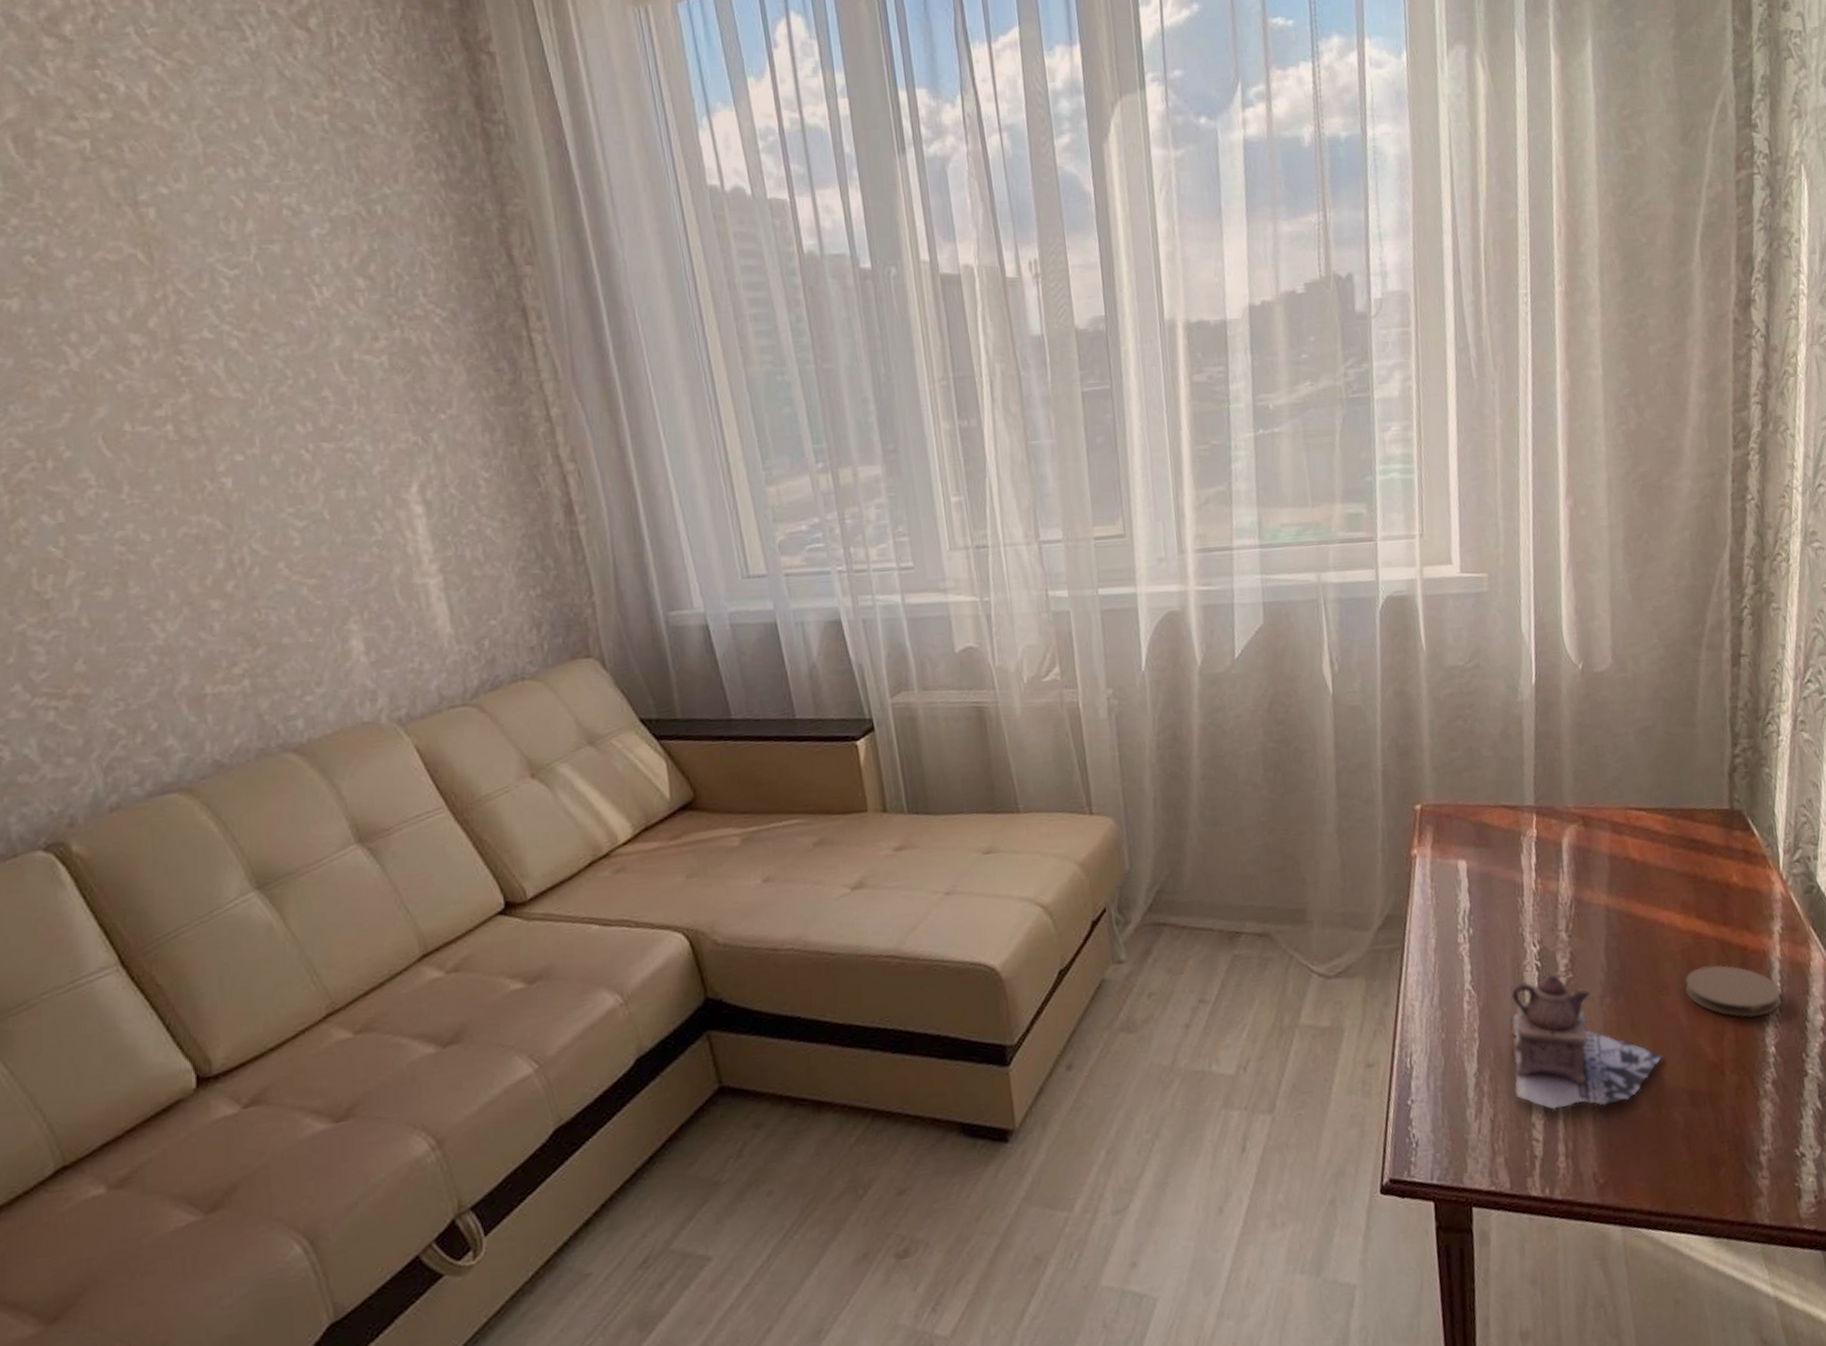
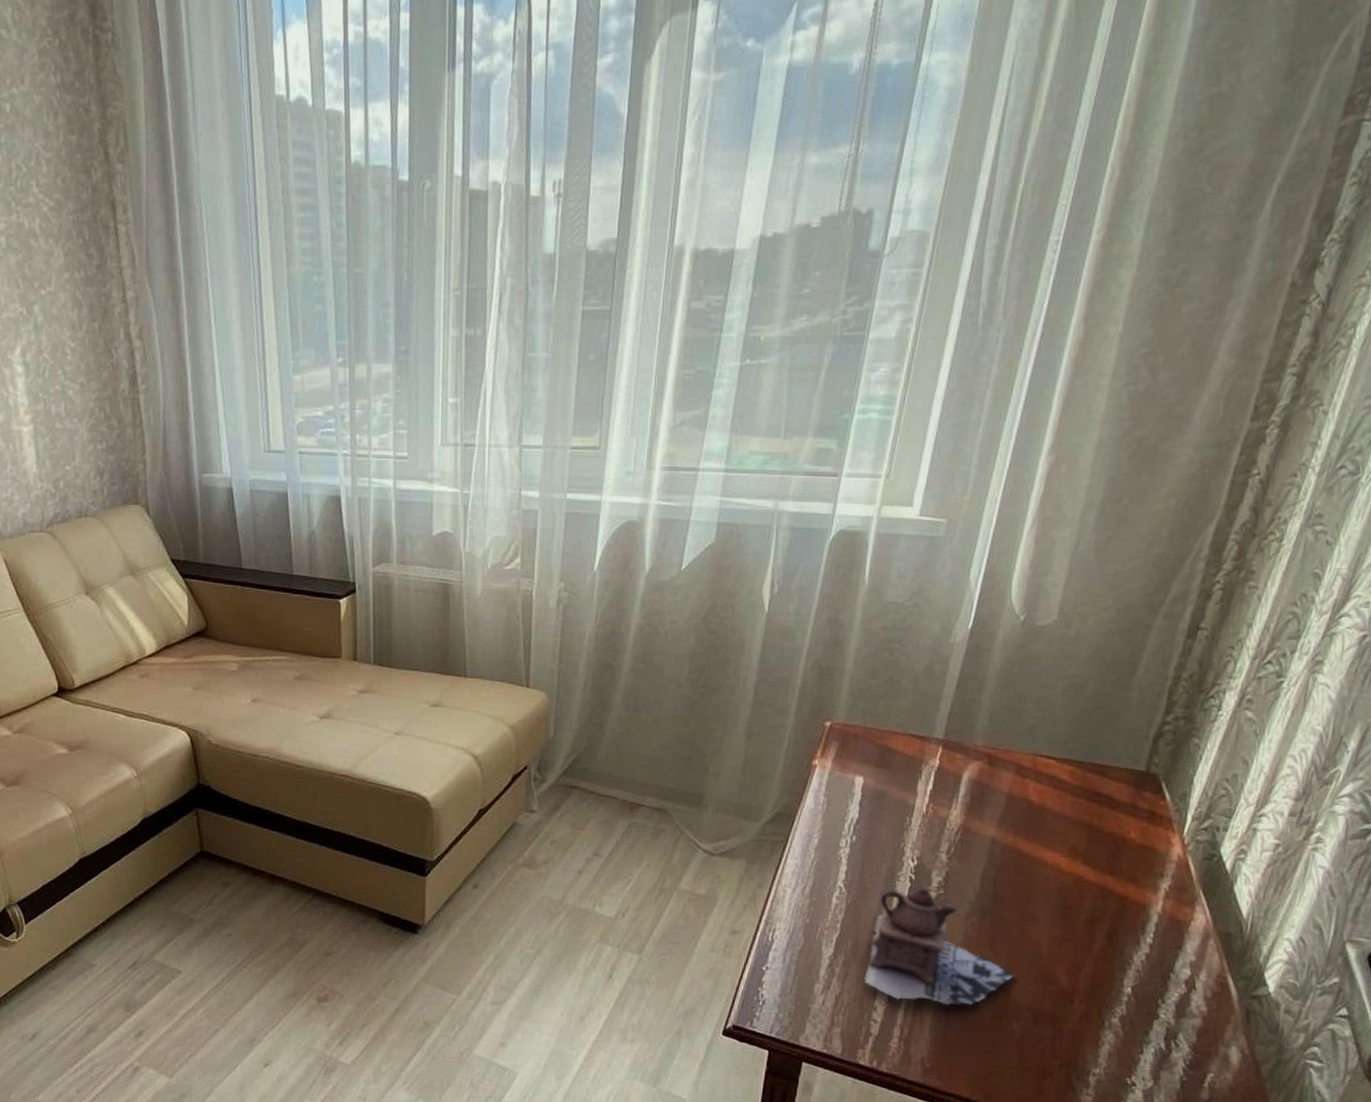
coaster: present [1685,965,1781,1017] -> none [1053,907,1152,960]

